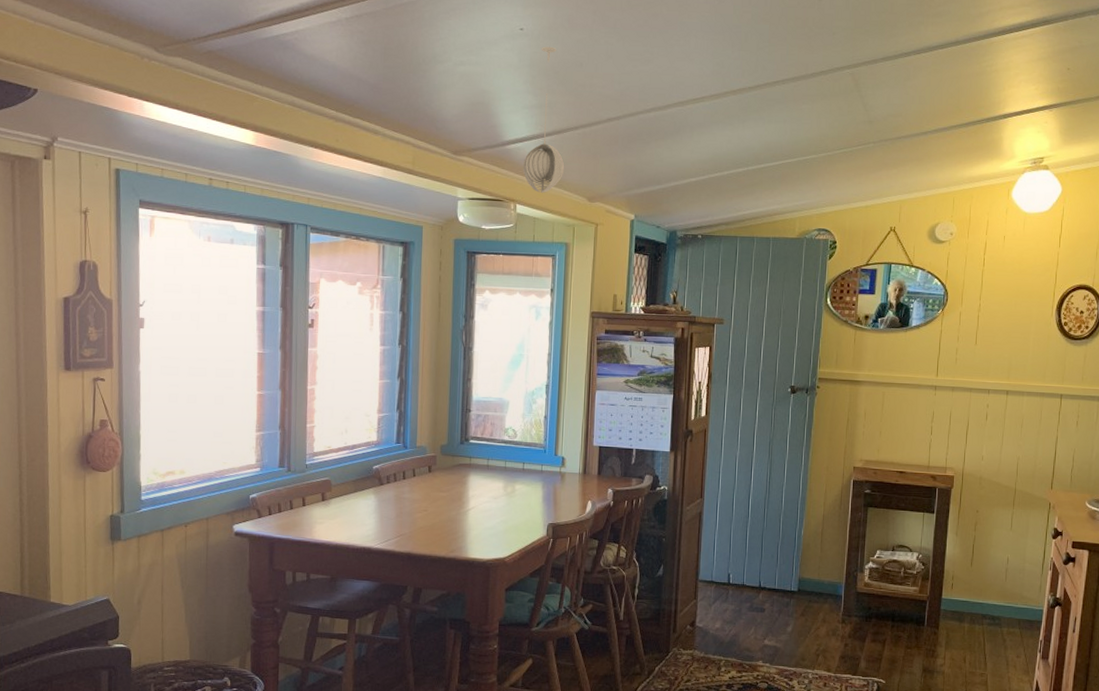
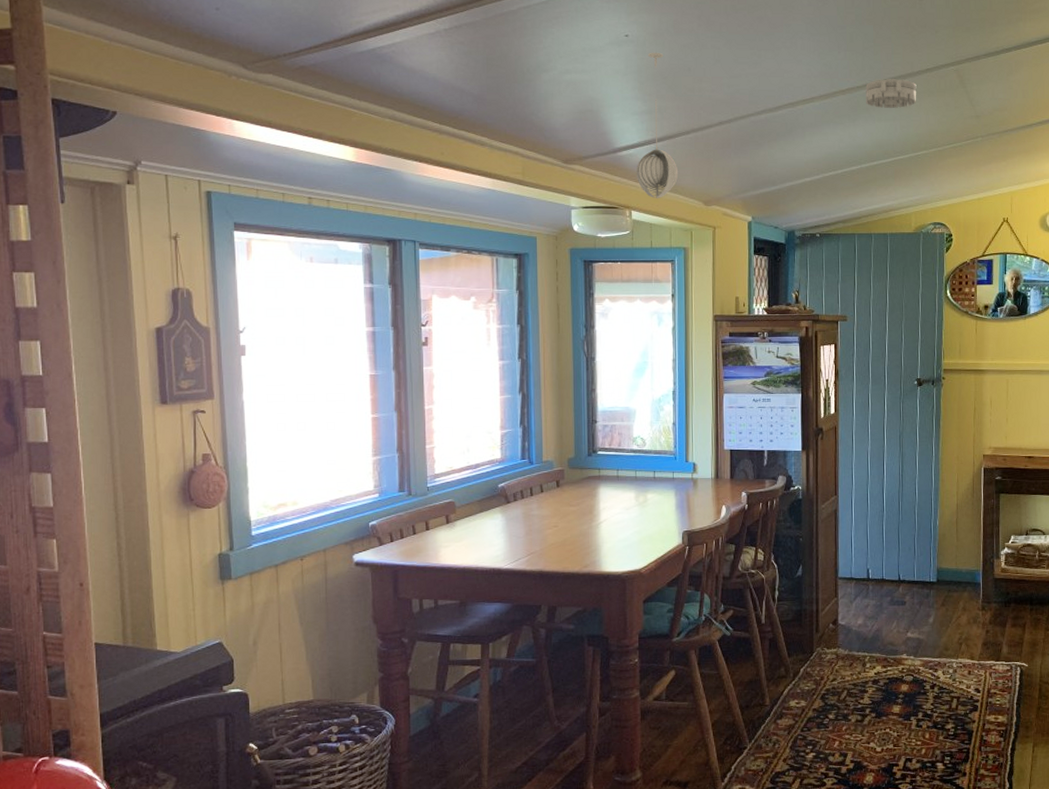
smoke detector: none [757,79,810,111] -> present [865,78,917,108]

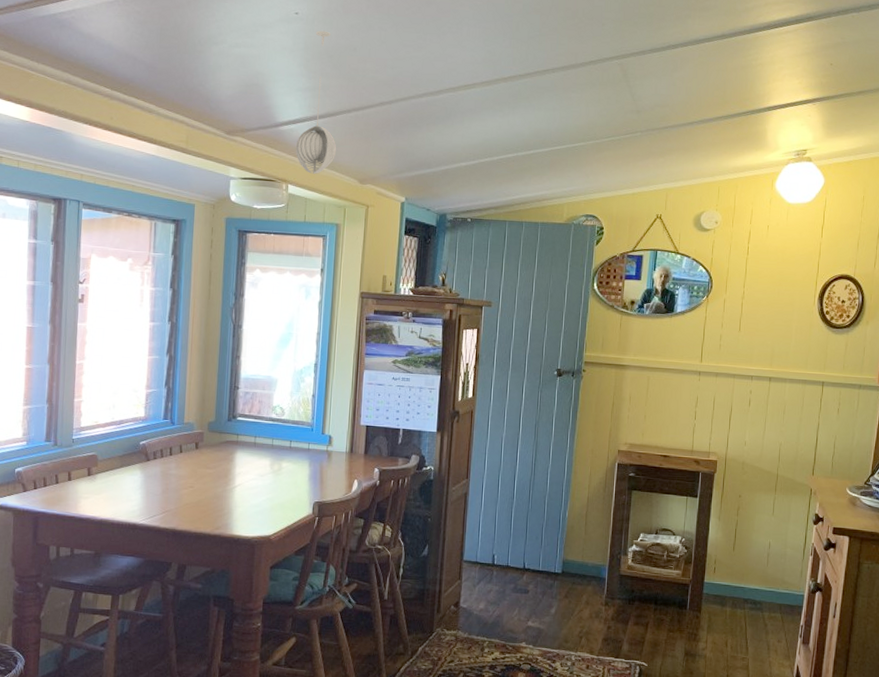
smoke detector: present [865,78,917,108] -> none [527,68,579,99]

